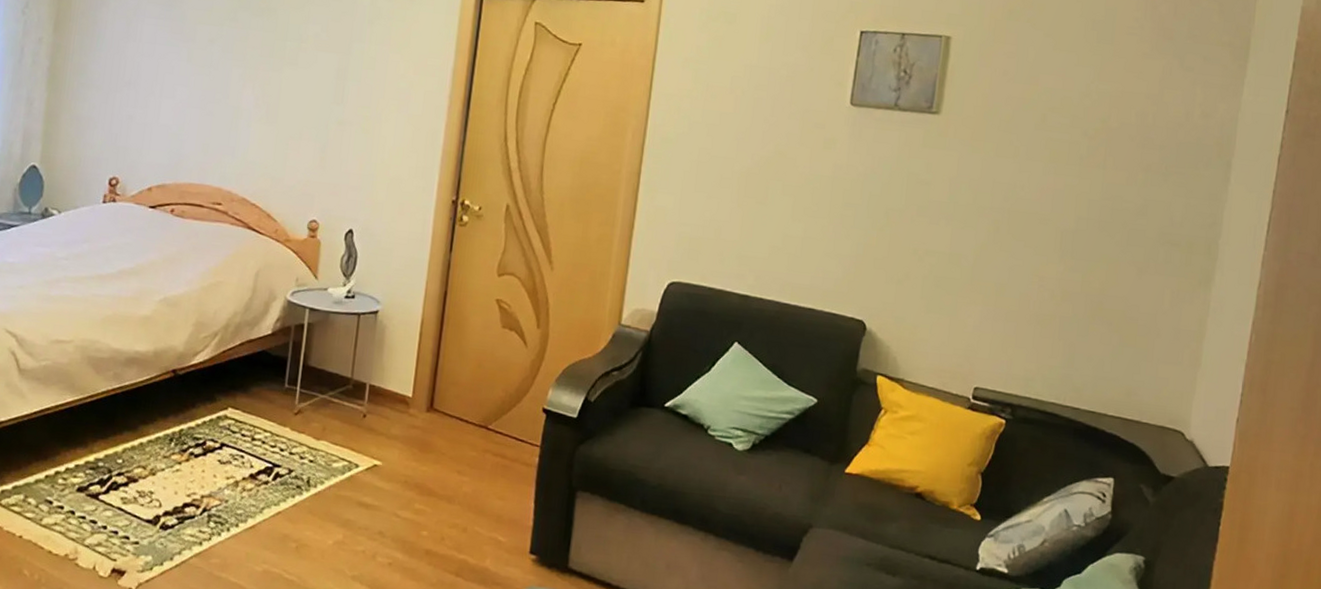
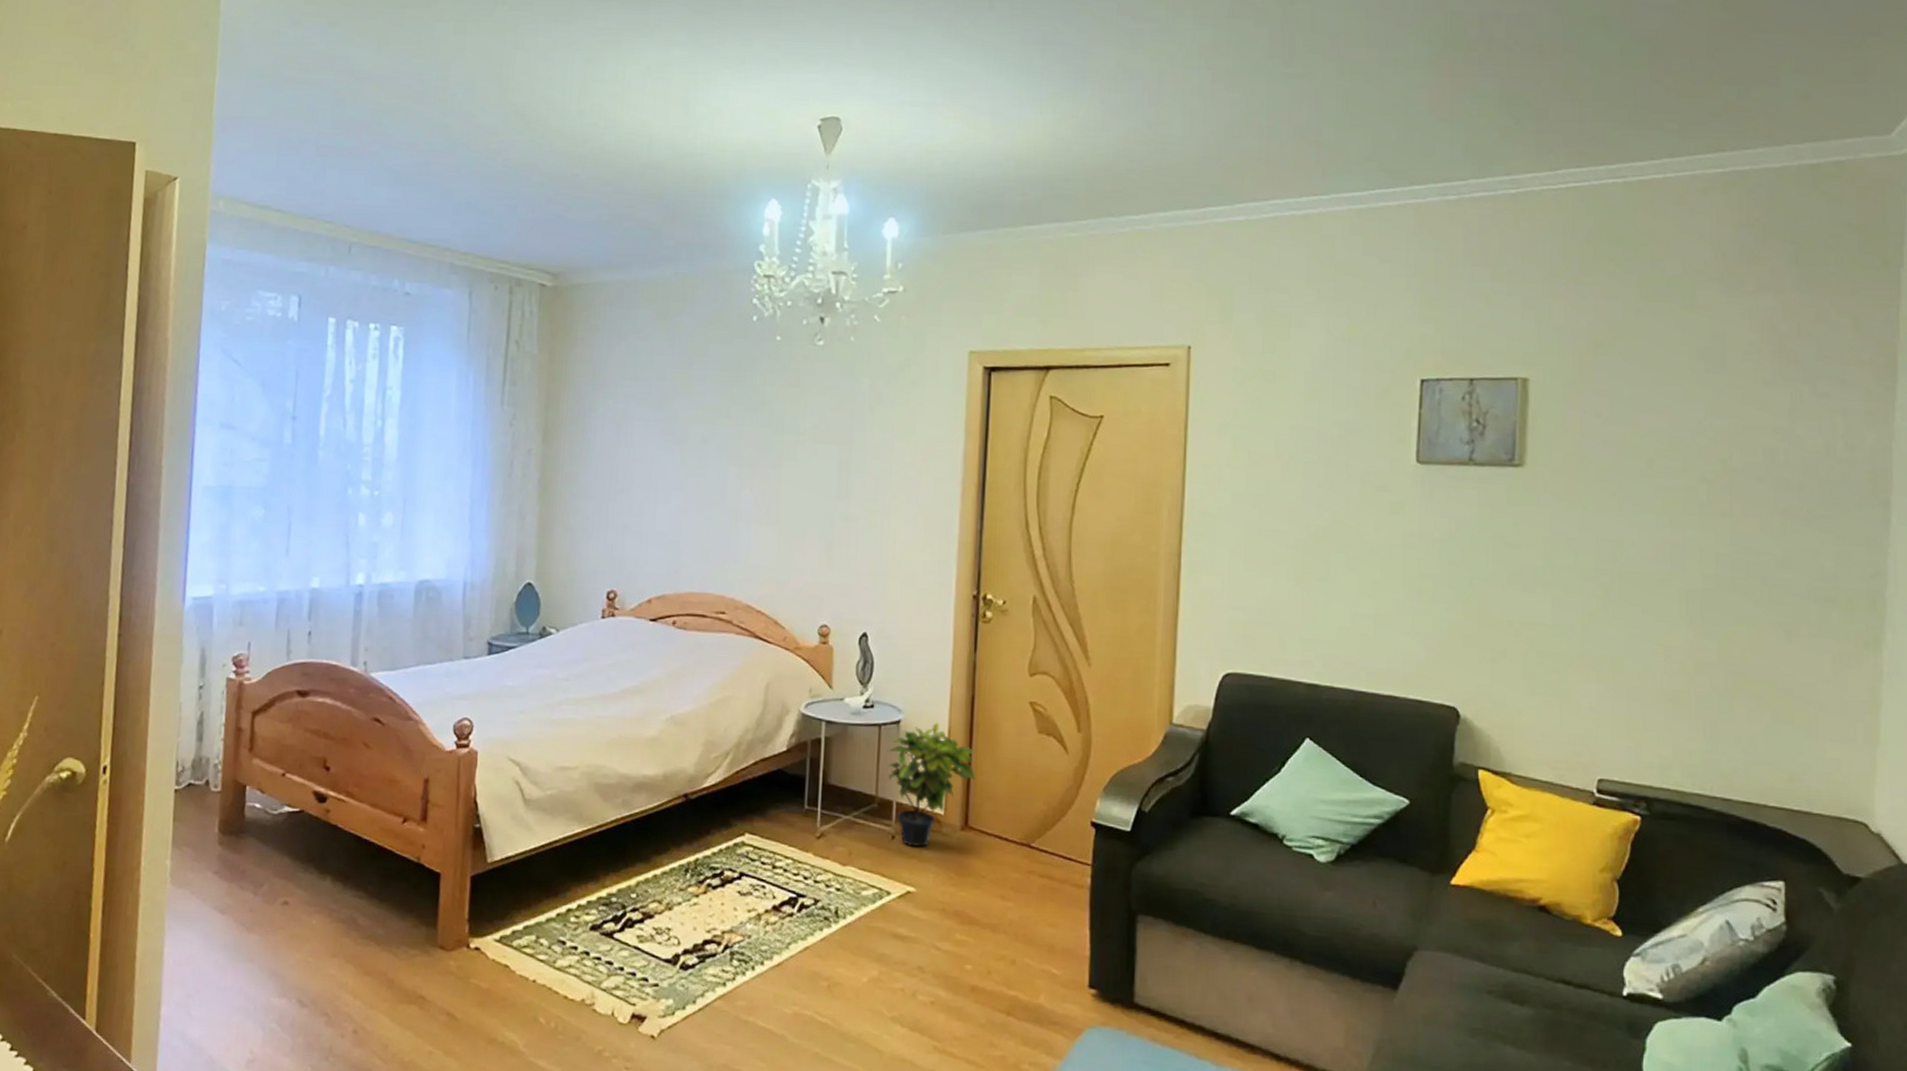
potted plant: none [363,314,444,426] -> present [887,722,976,848]

